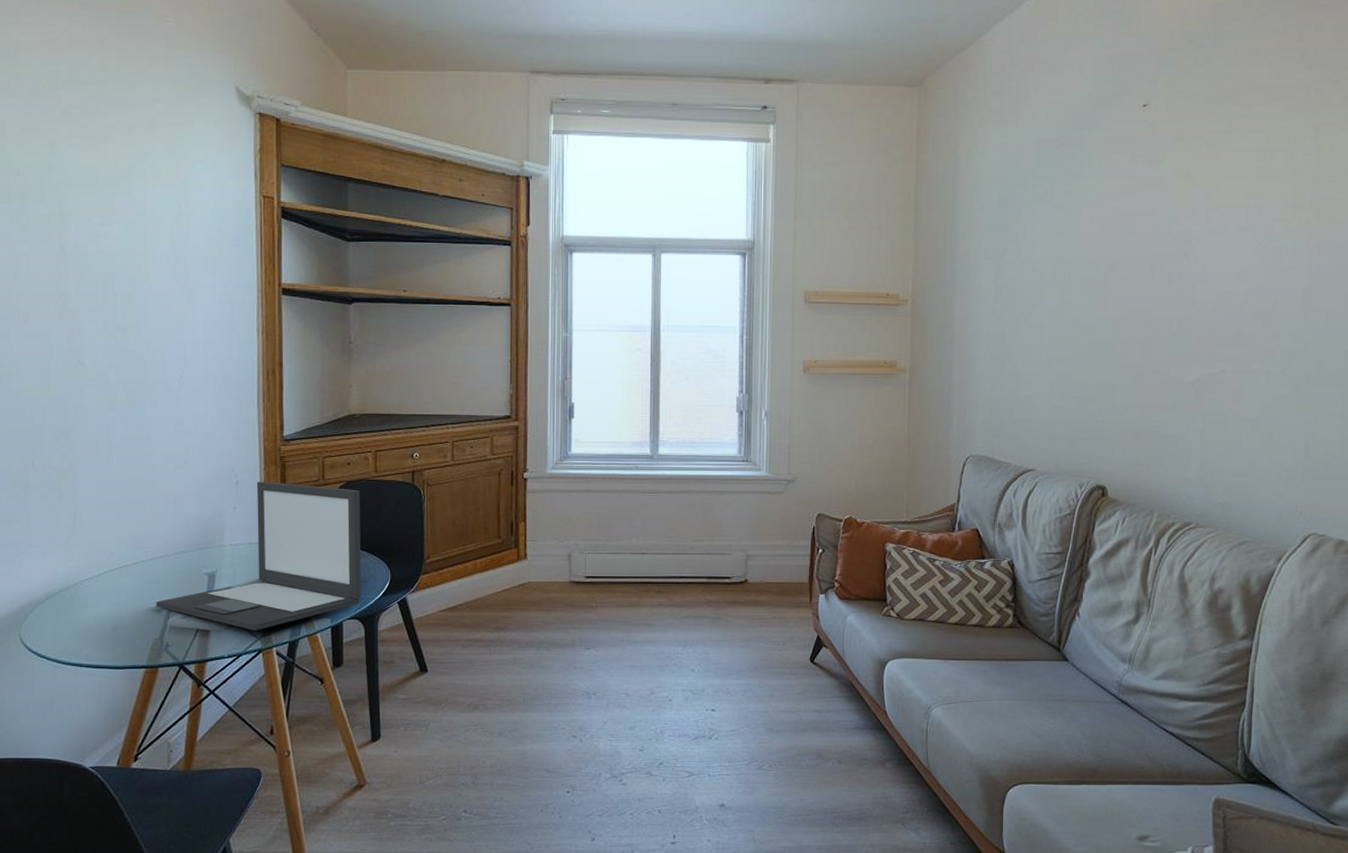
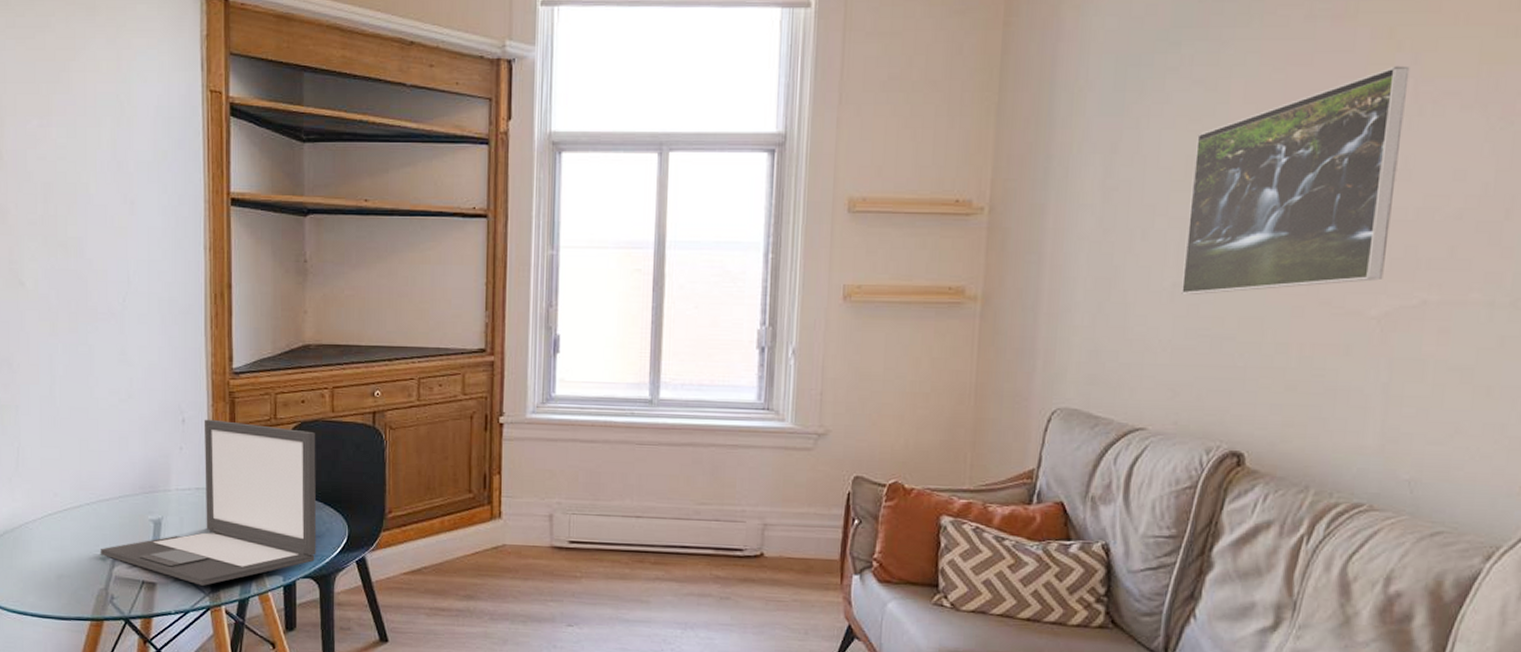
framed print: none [1055,198,1202,366] -> present [1181,65,1410,294]

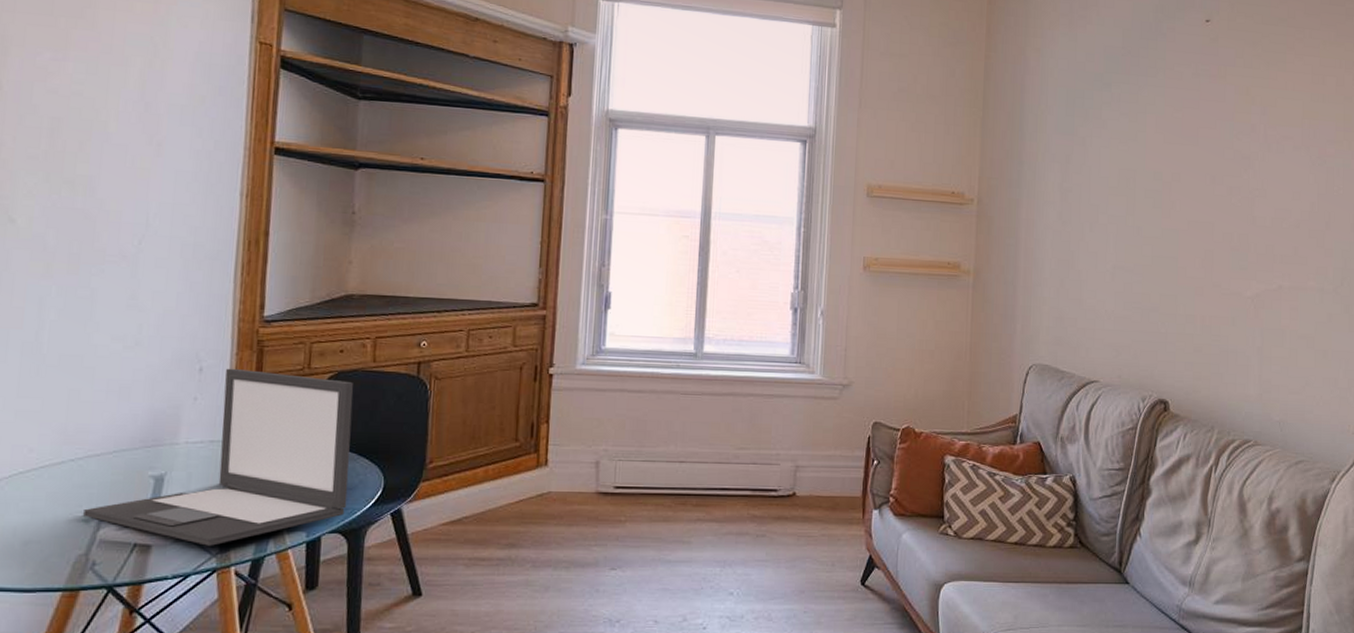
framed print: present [1181,65,1410,294] -> none [1120,114,1261,276]

